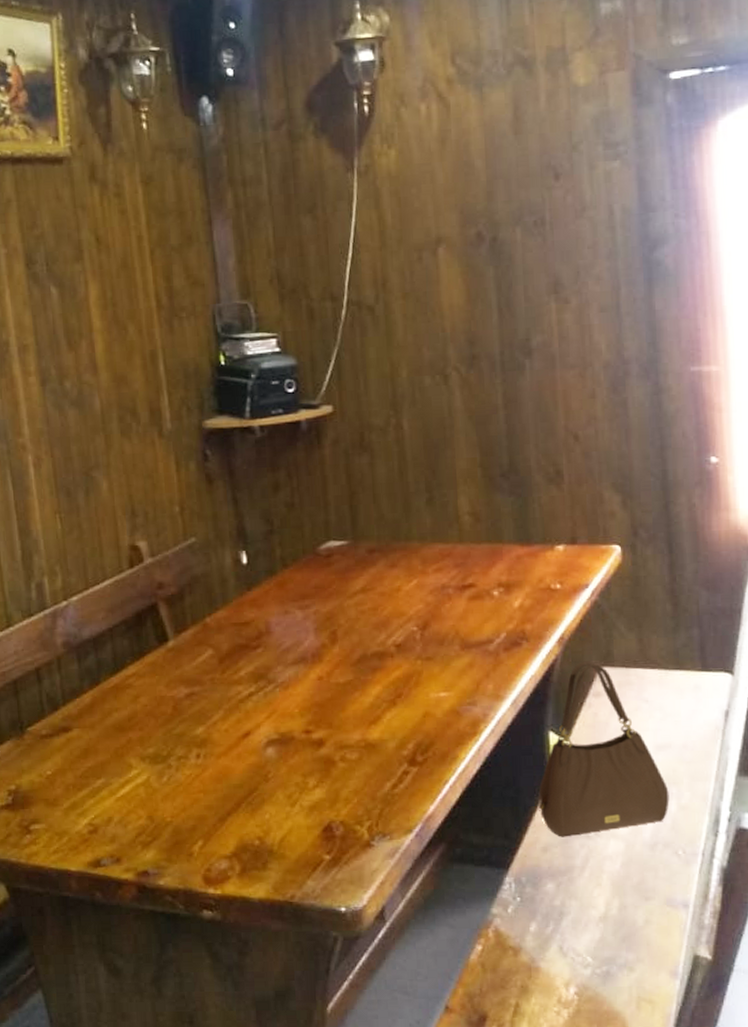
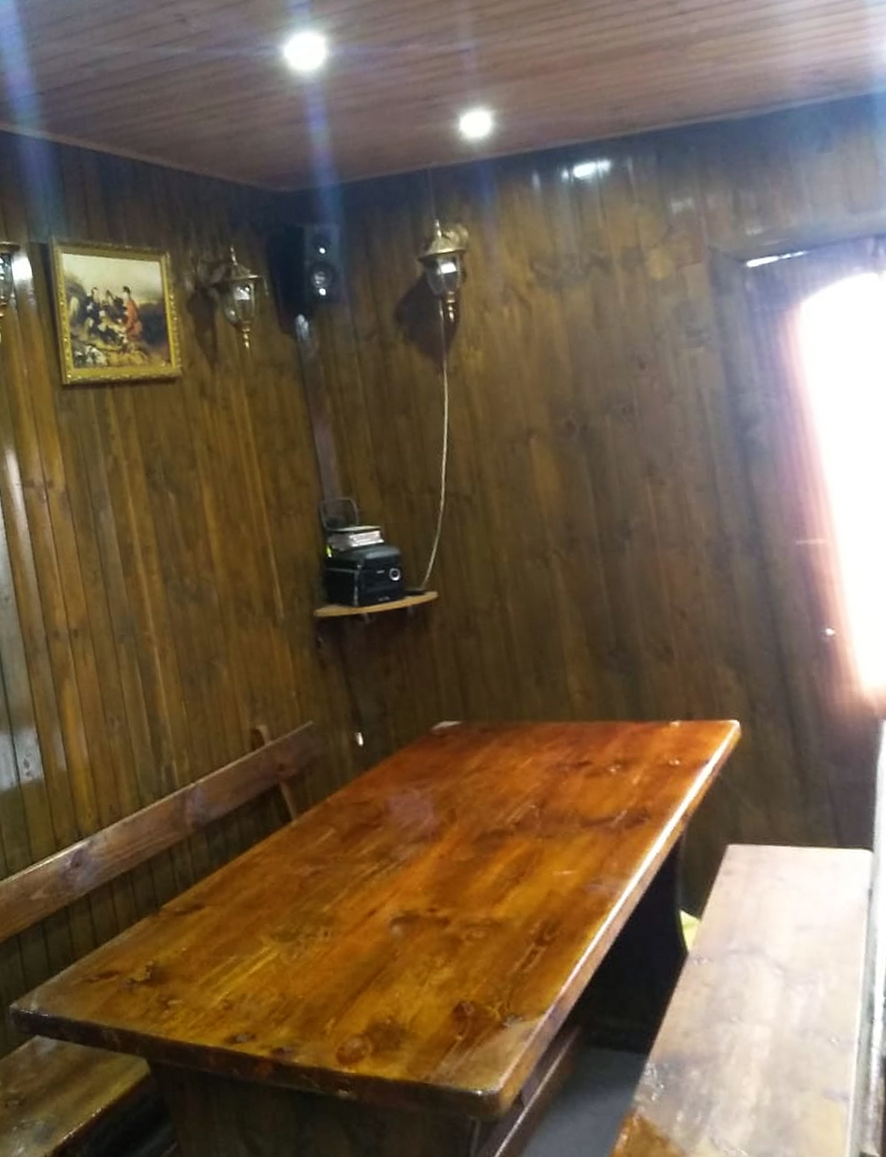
handbag: present [539,661,669,837] -> none [674,838,817,1022]

